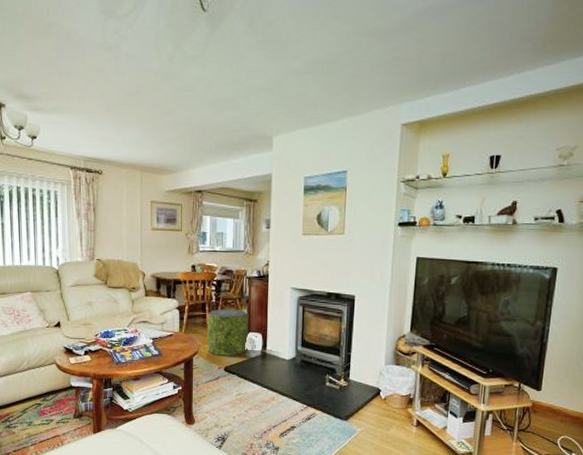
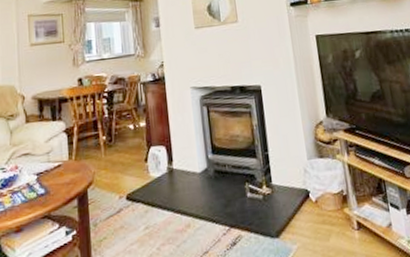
pouf: present [207,309,248,356] -> none [101,121,151,182]

